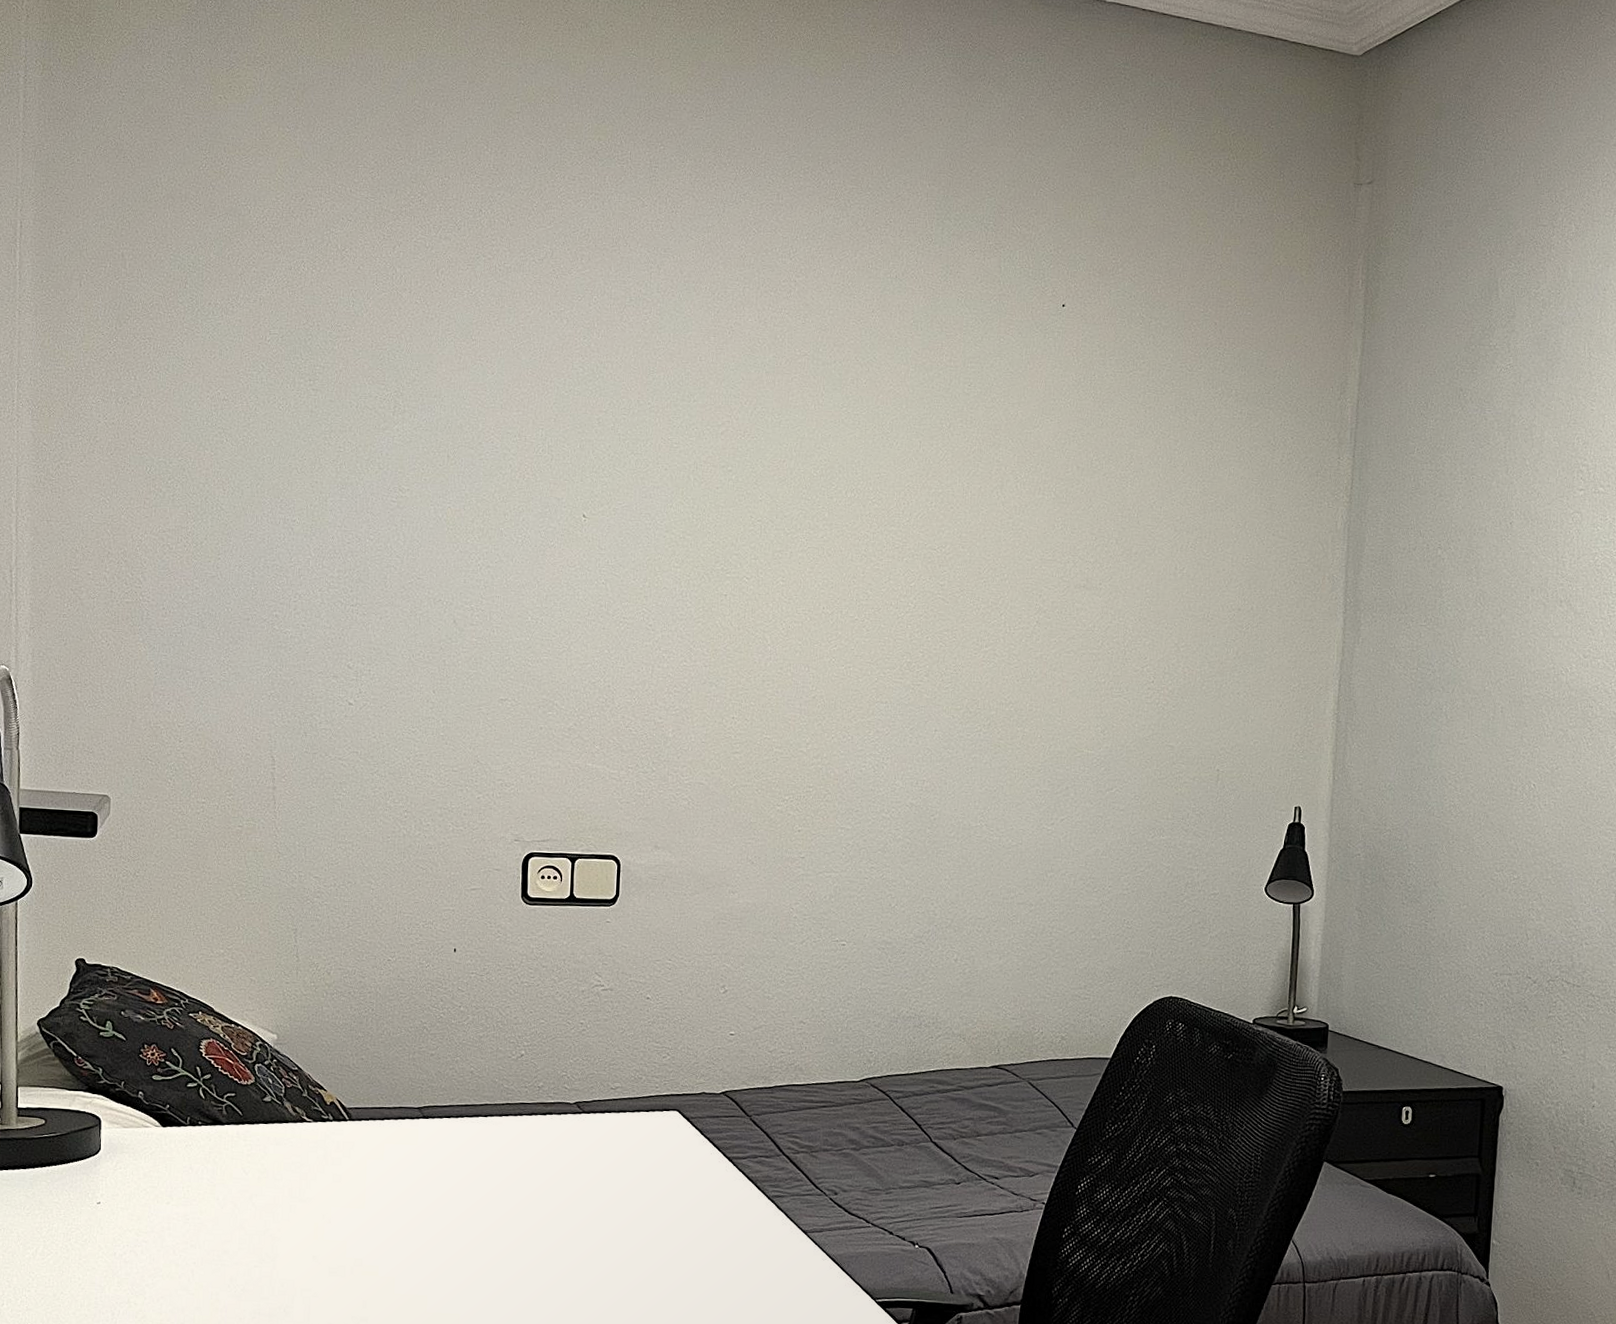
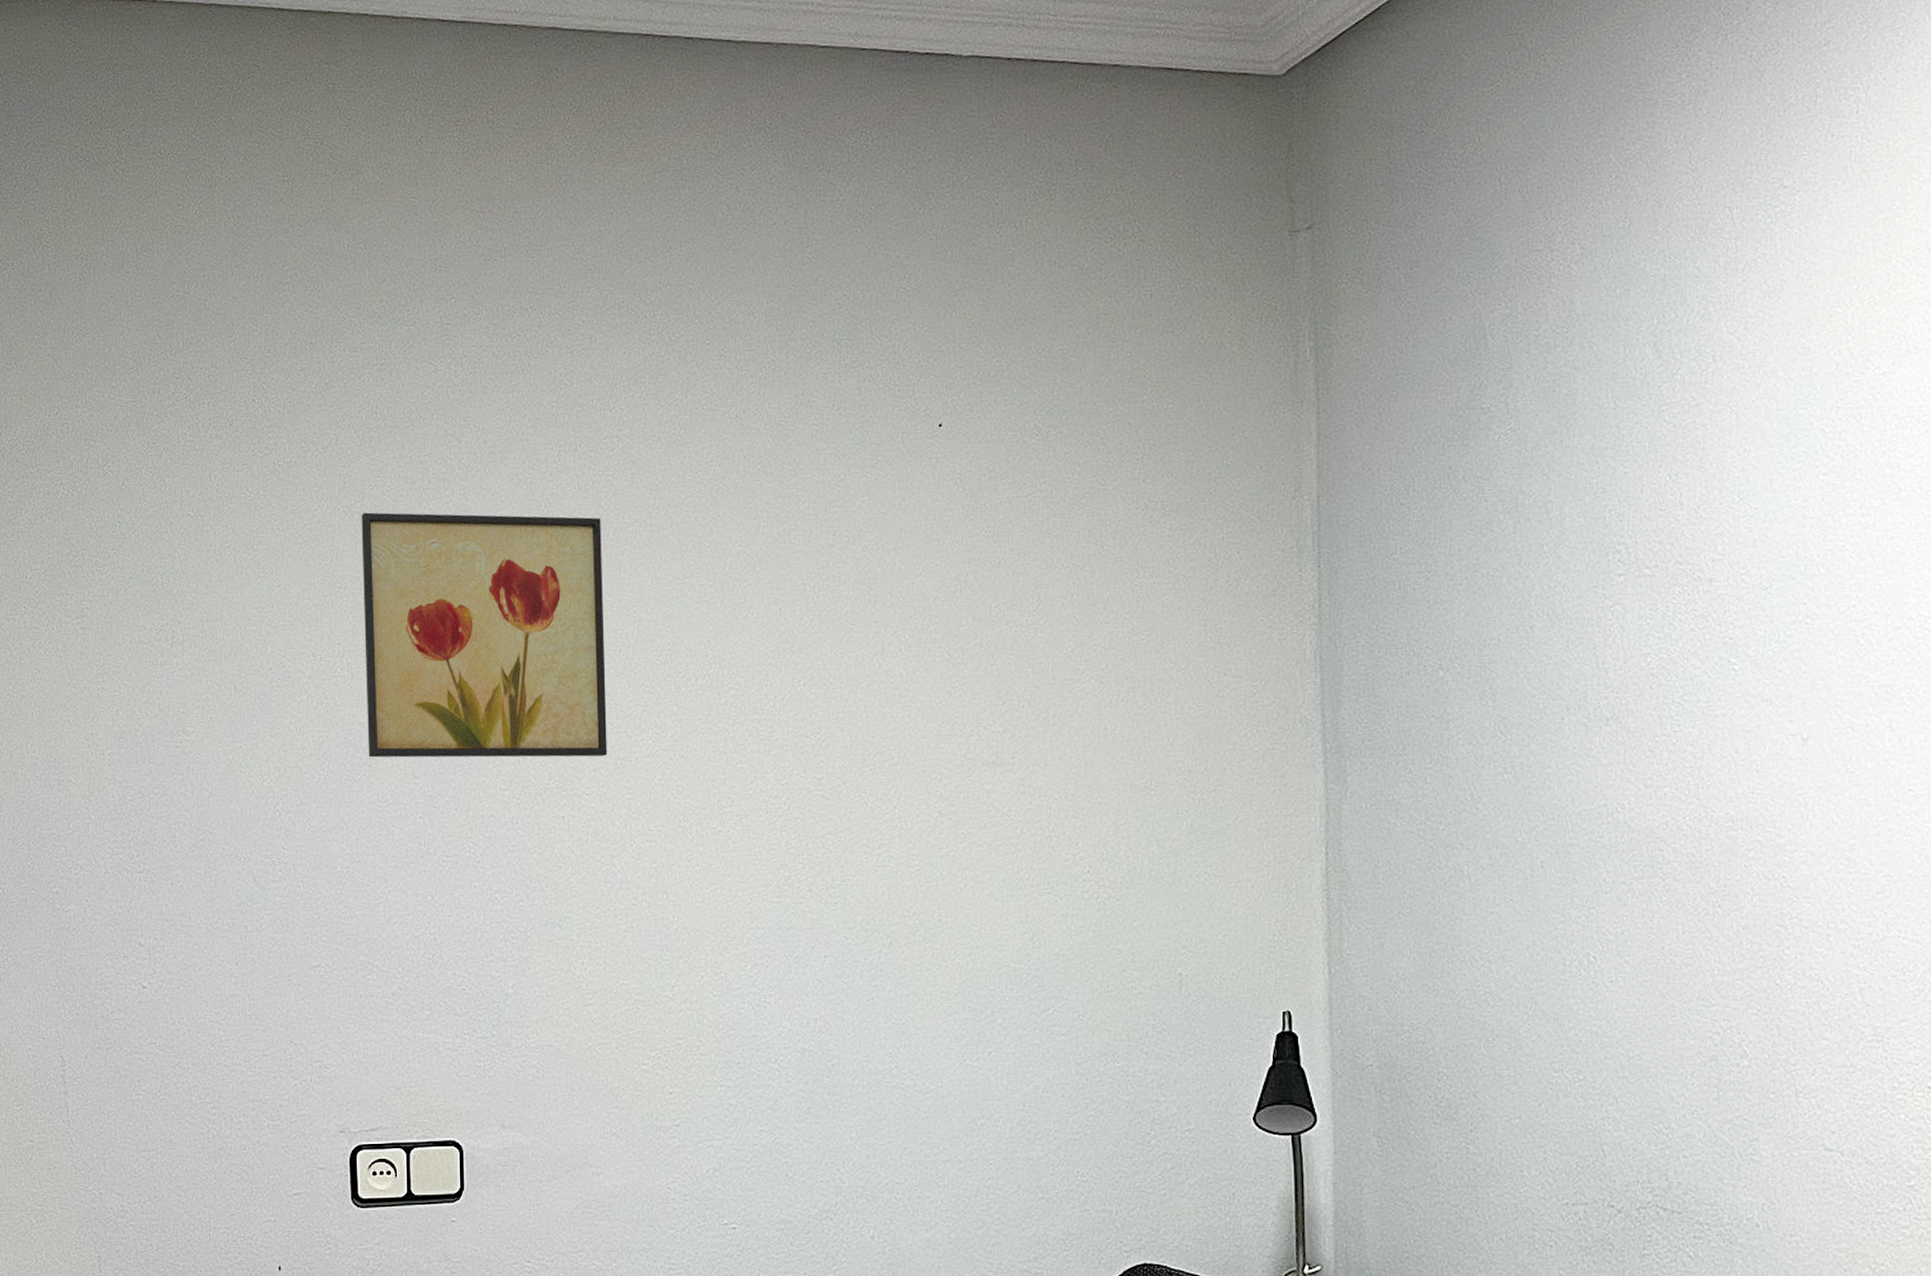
wall art: none [561,319,776,549] -> present [361,512,607,758]

